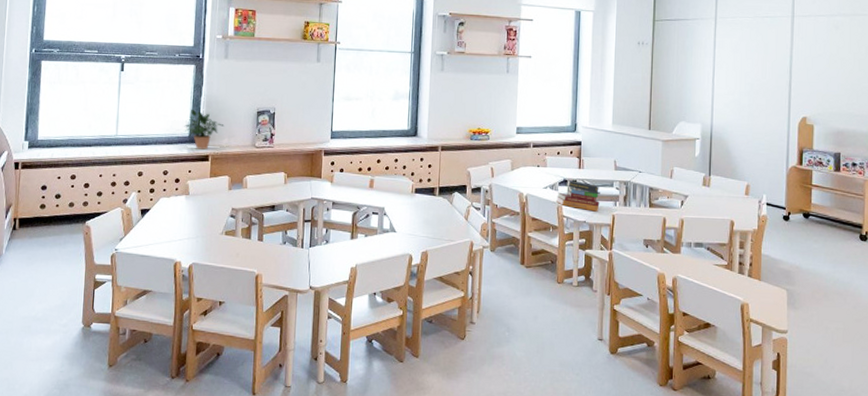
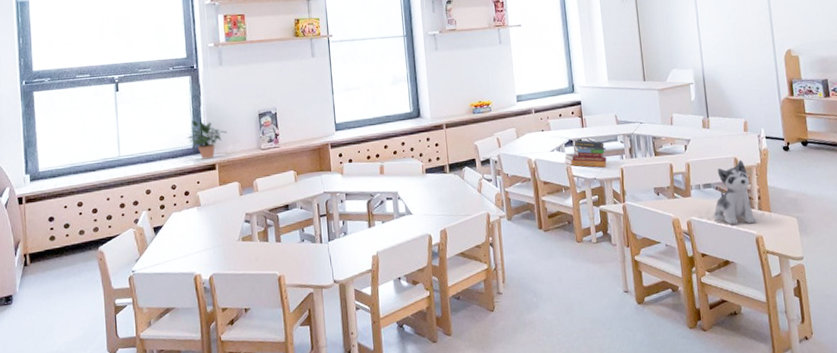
plush toy: none [700,223,745,290] -> present [713,160,757,225]

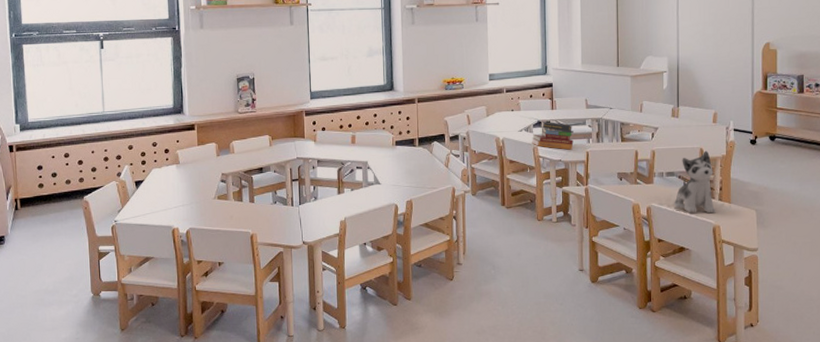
potted plant: present [187,121,228,159] -> none [168,81,207,119]

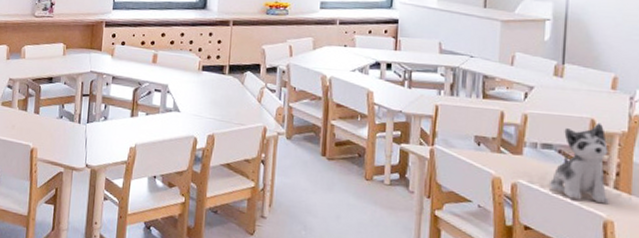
books: present [532,121,574,150] -> none [366,62,421,101]

